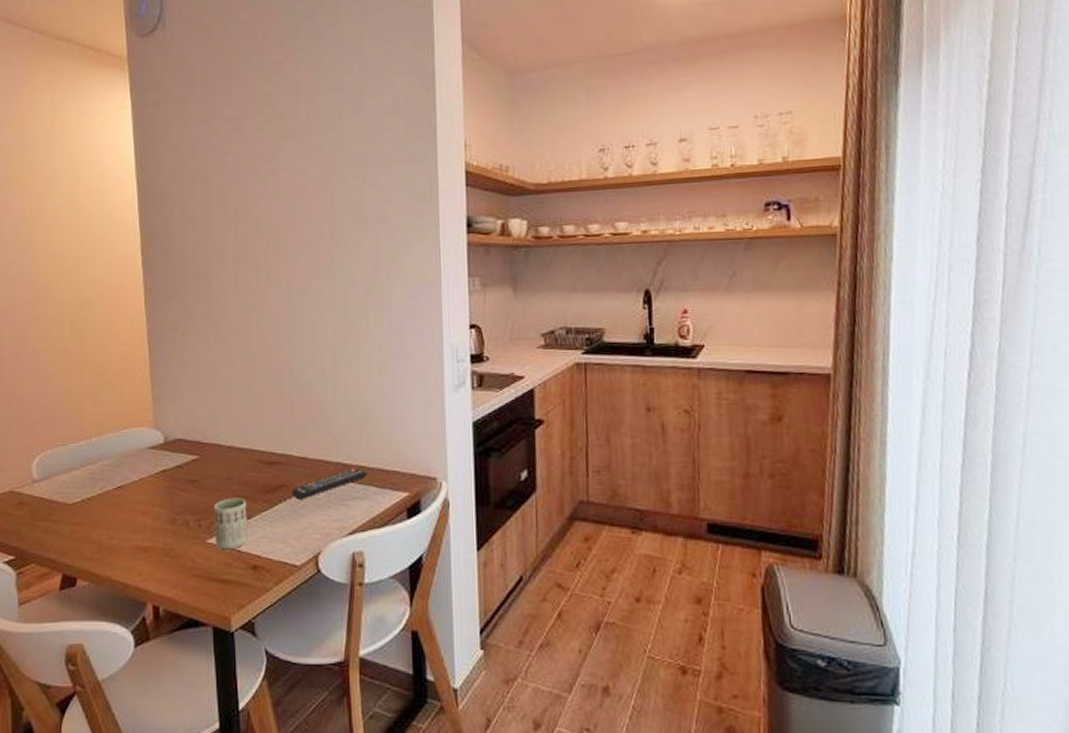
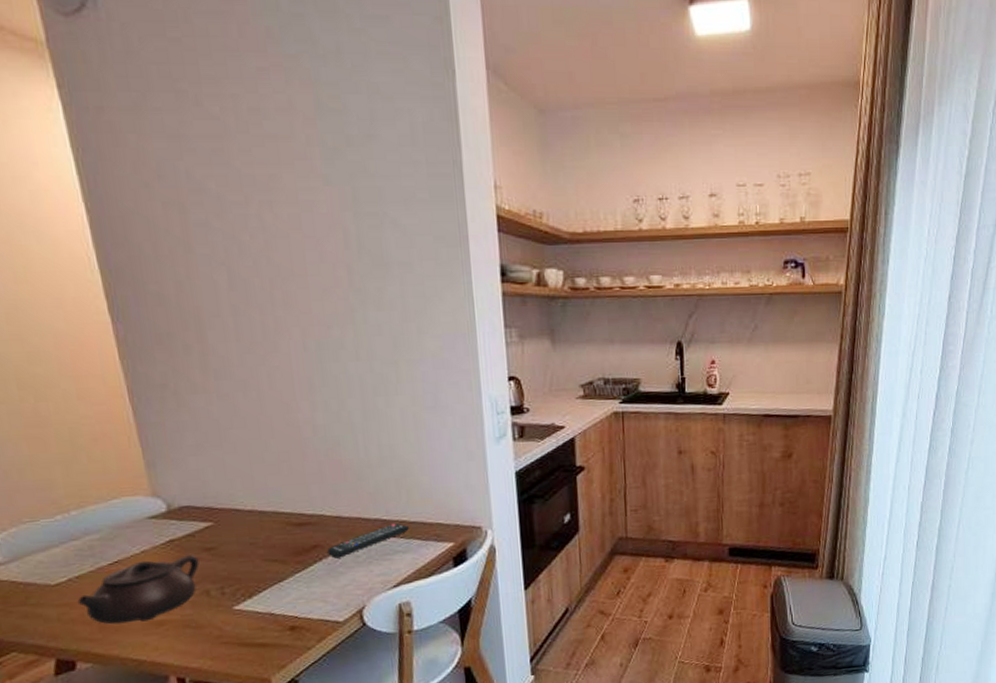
teapot: none [85,486,184,546] -> present [77,555,200,625]
cup: present [213,498,247,550] -> none [237,561,281,615]

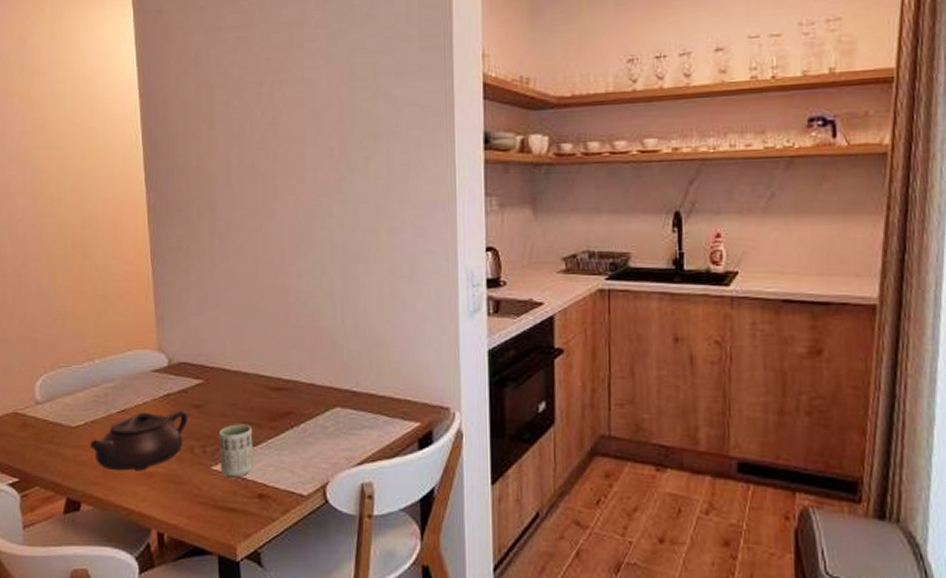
cup: none [237,561,281,615] -> present [218,424,253,478]
remote control: present [327,523,410,559] -> none [299,396,378,428]

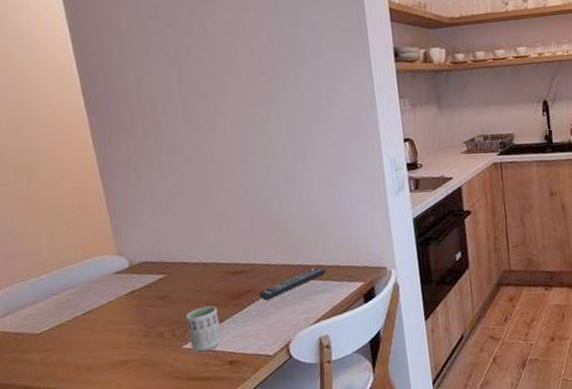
teapot: present [89,410,188,471] -> none [57,303,155,366]
remote control: none [299,396,378,428] -> present [259,267,327,301]

